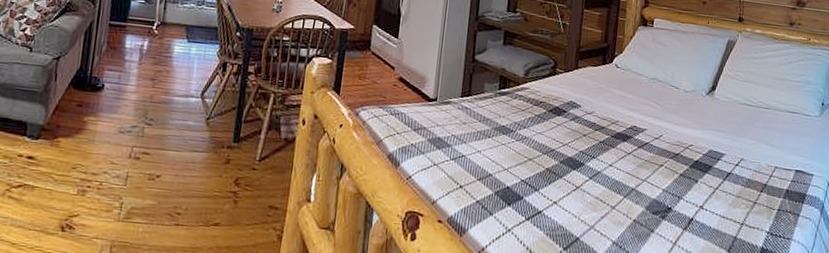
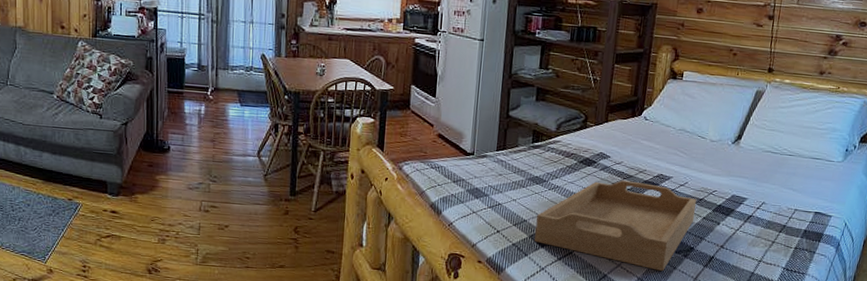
serving tray: none [500,131,673,235] -> present [534,180,697,272]

